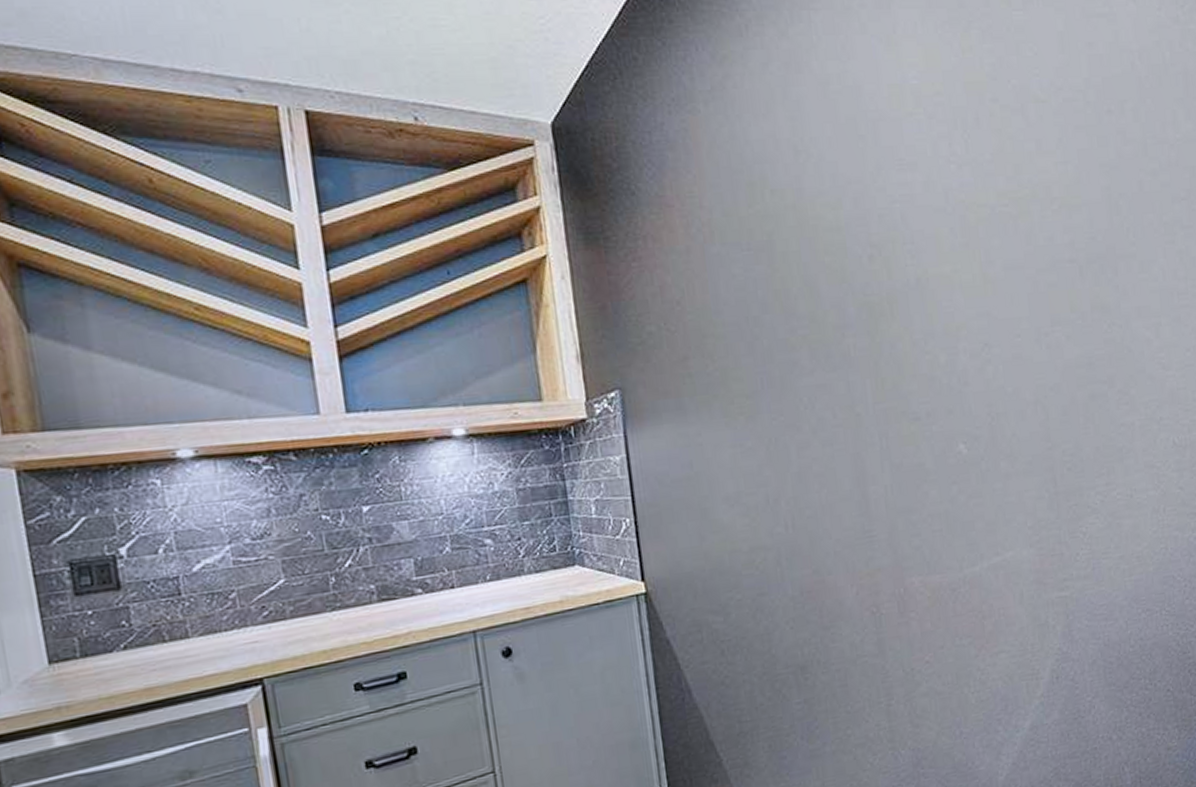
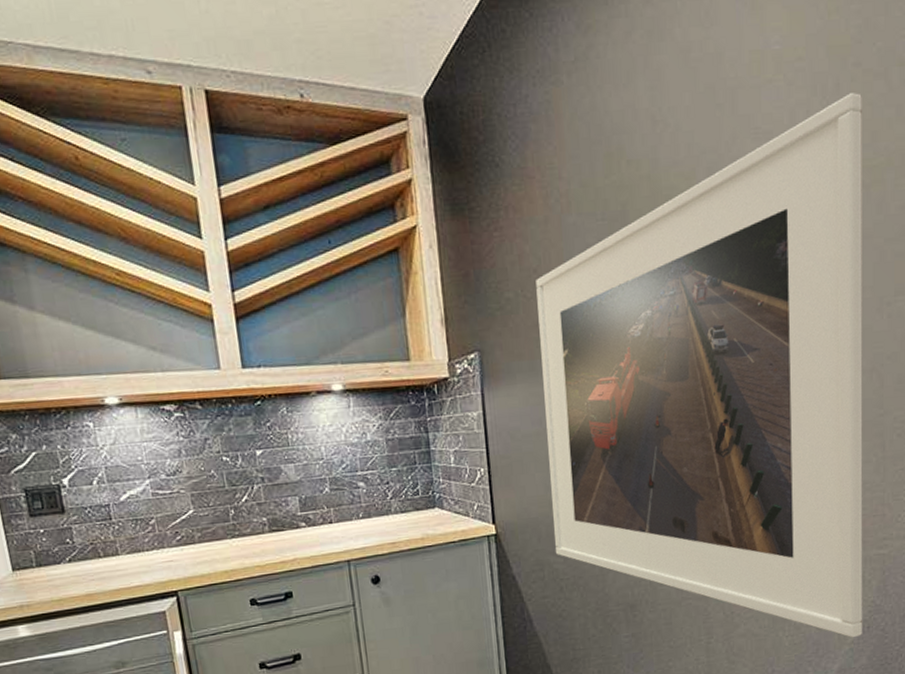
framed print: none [679,127,1051,691] -> present [536,93,863,638]

